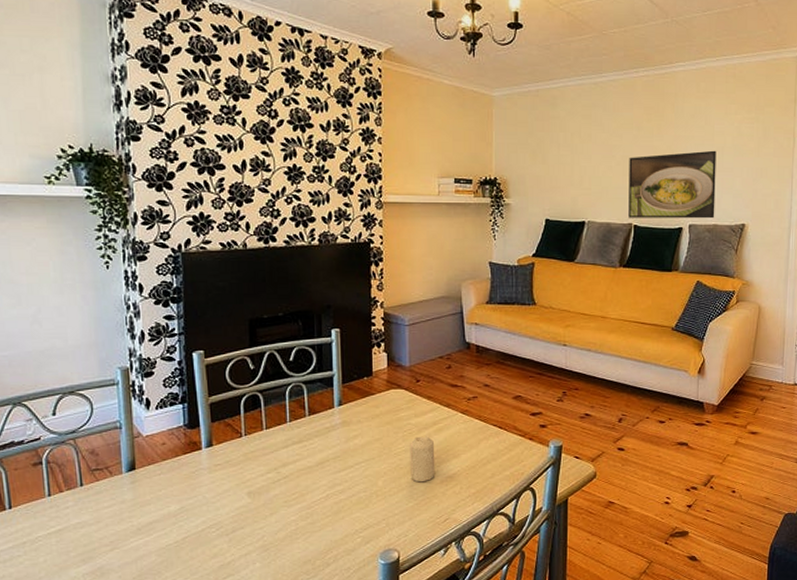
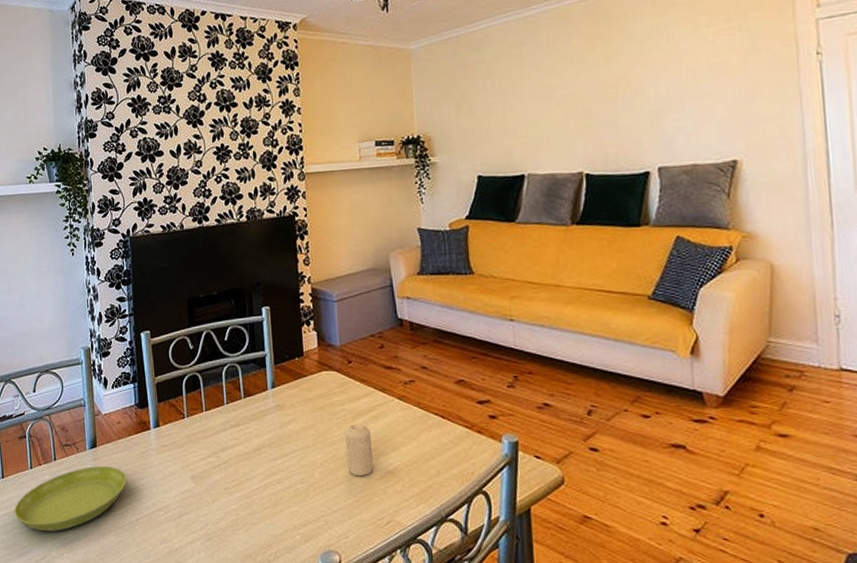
saucer: none [25,488,173,560] -> present [14,466,127,532]
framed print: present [628,150,716,219] -> none [572,73,693,166]

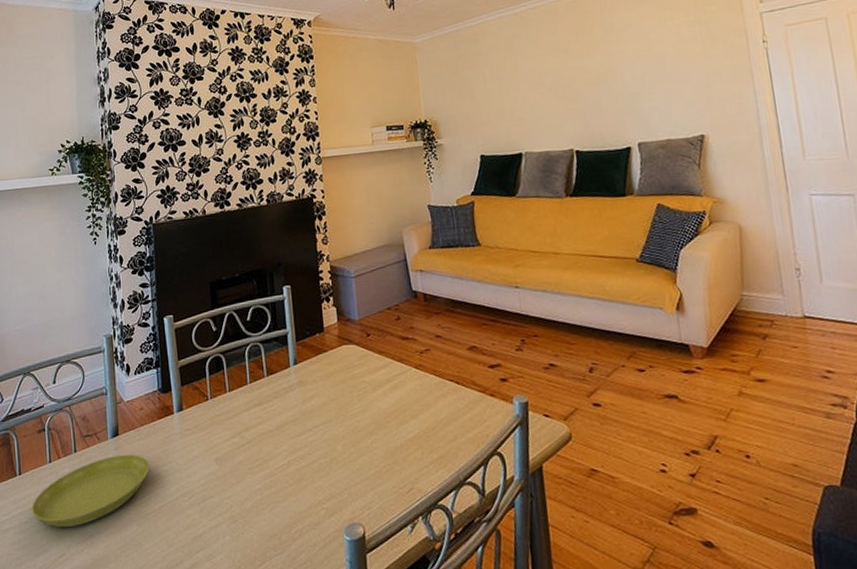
candle: present [345,424,374,477] -> none [365,394,395,447]

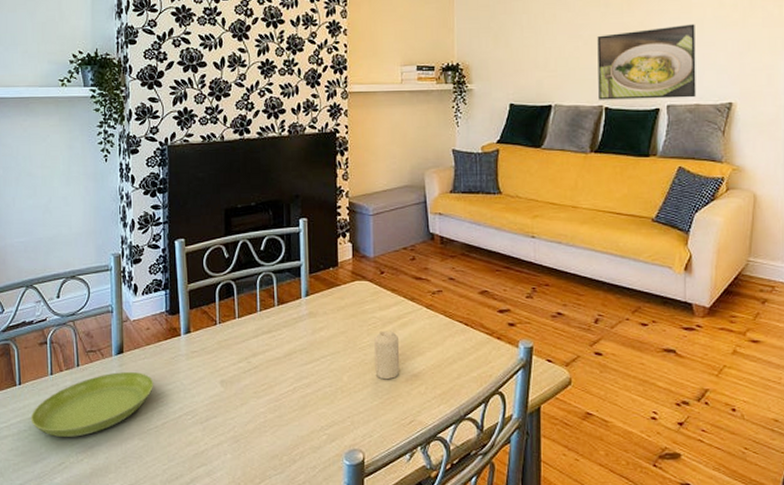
candle: none [365,394,395,447] -> present [374,331,400,380]
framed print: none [560,60,667,144] -> present [597,23,697,100]

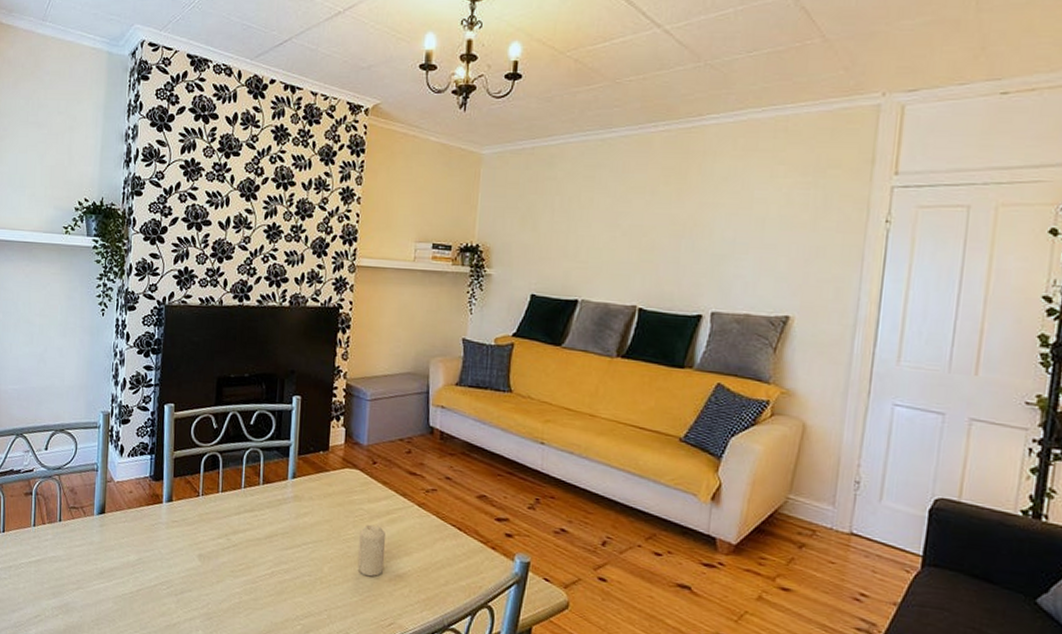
saucer: present [30,372,154,438] -> none [11,532,133,592]
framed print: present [597,23,697,100] -> none [632,221,755,307]

